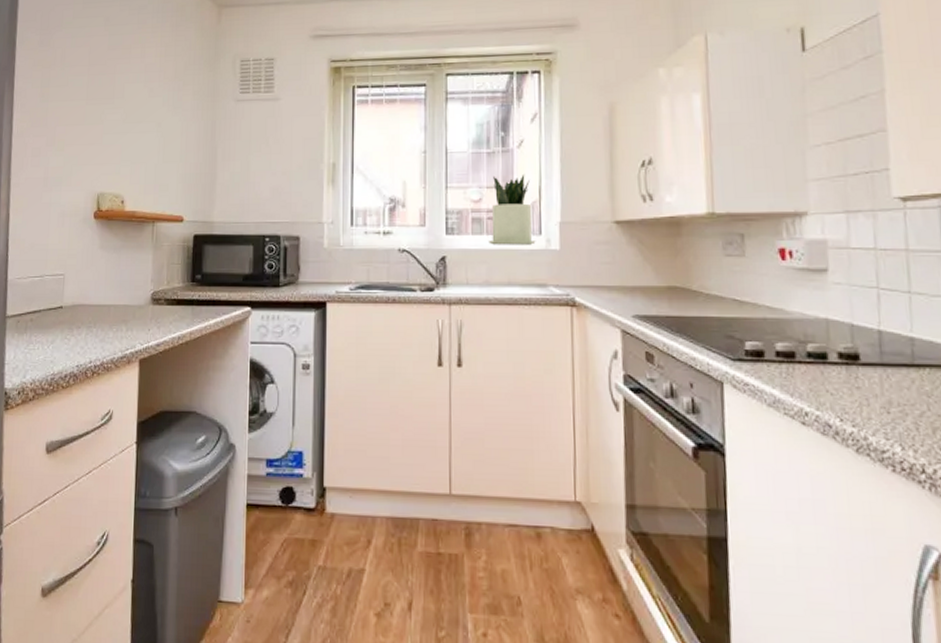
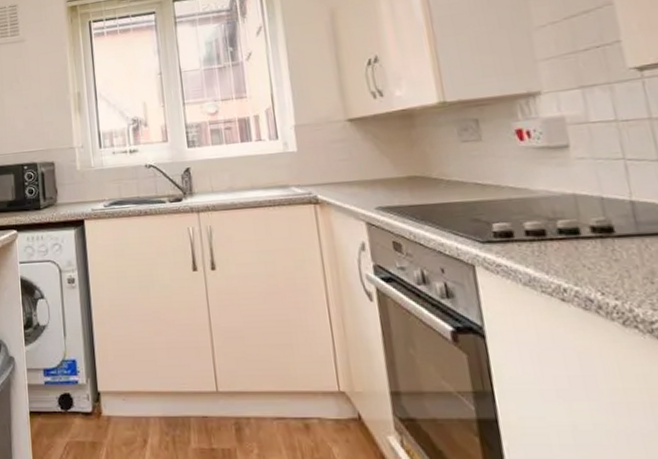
planter: present [489,175,536,245] -> none [226,85,274,153]

